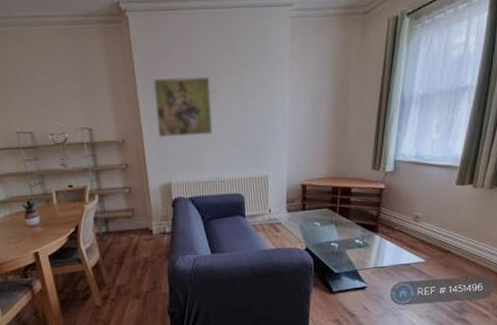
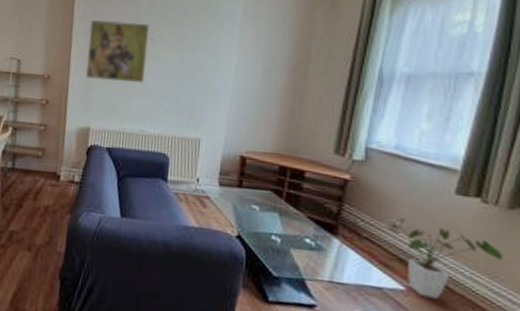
house plant: none [414,209,487,264] -> present [390,217,504,299]

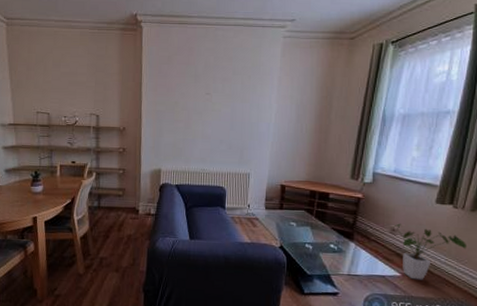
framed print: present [86,20,150,84] -> none [155,79,206,131]

